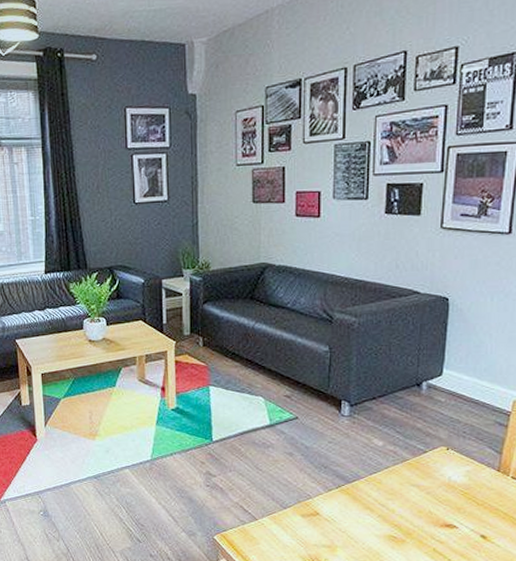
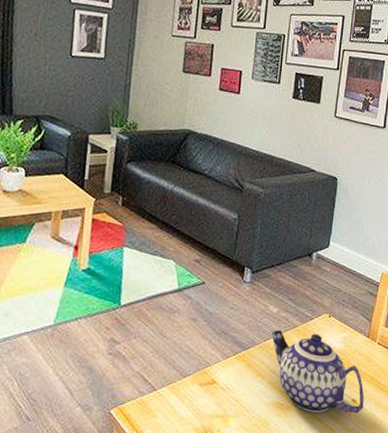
teapot: none [378,463,496,550] -> present [271,329,364,414]

